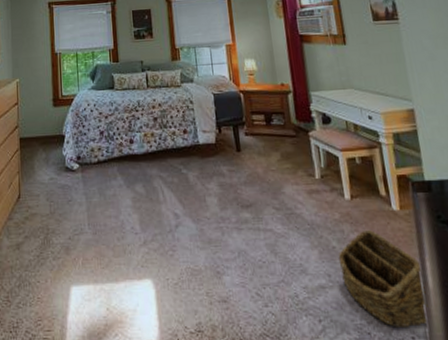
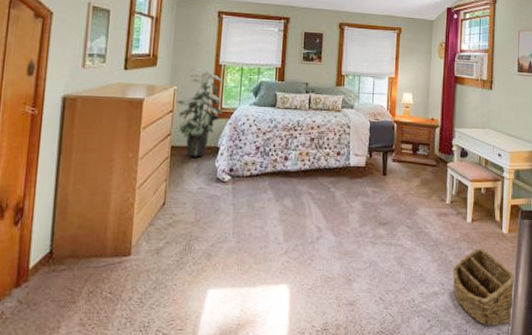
indoor plant: none [19,59,64,148] -> present [176,68,224,157]

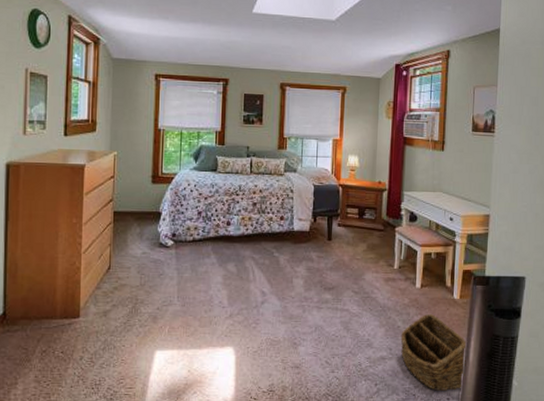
indoor plant: present [176,68,224,157] -> none [116,133,164,223]

